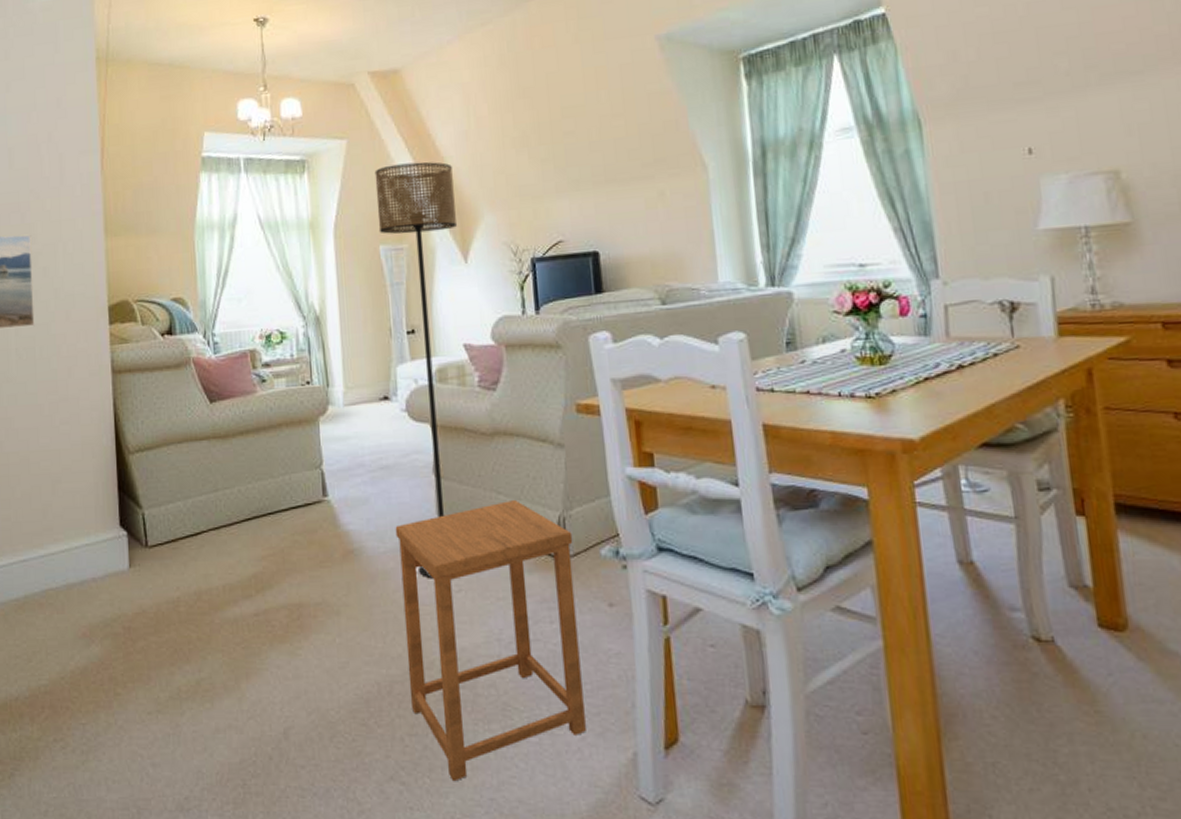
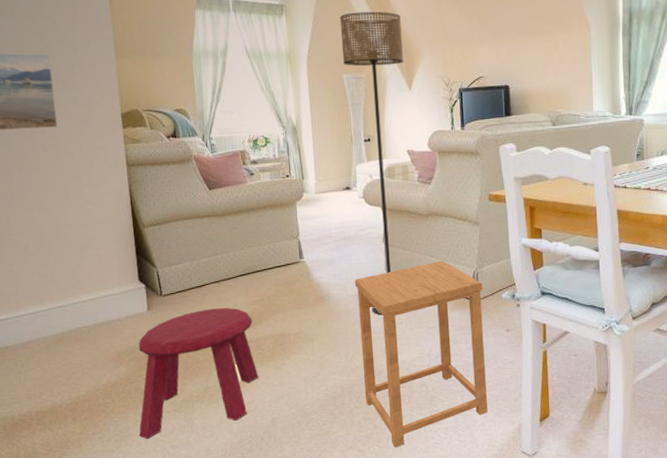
stool: none [111,565,268,752] -> present [138,308,259,439]

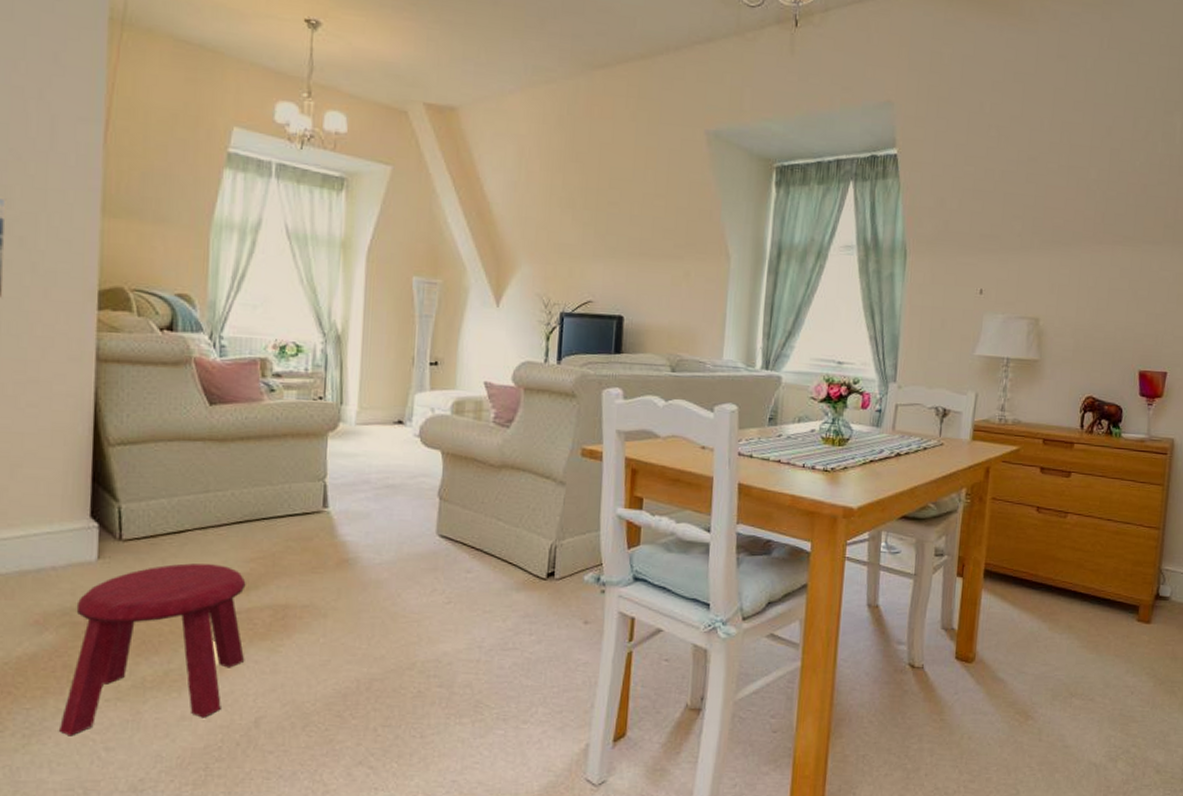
floor lamp: present [339,11,404,314] -> none [412,200,497,589]
side table: present [354,260,488,448] -> none [387,526,561,766]

